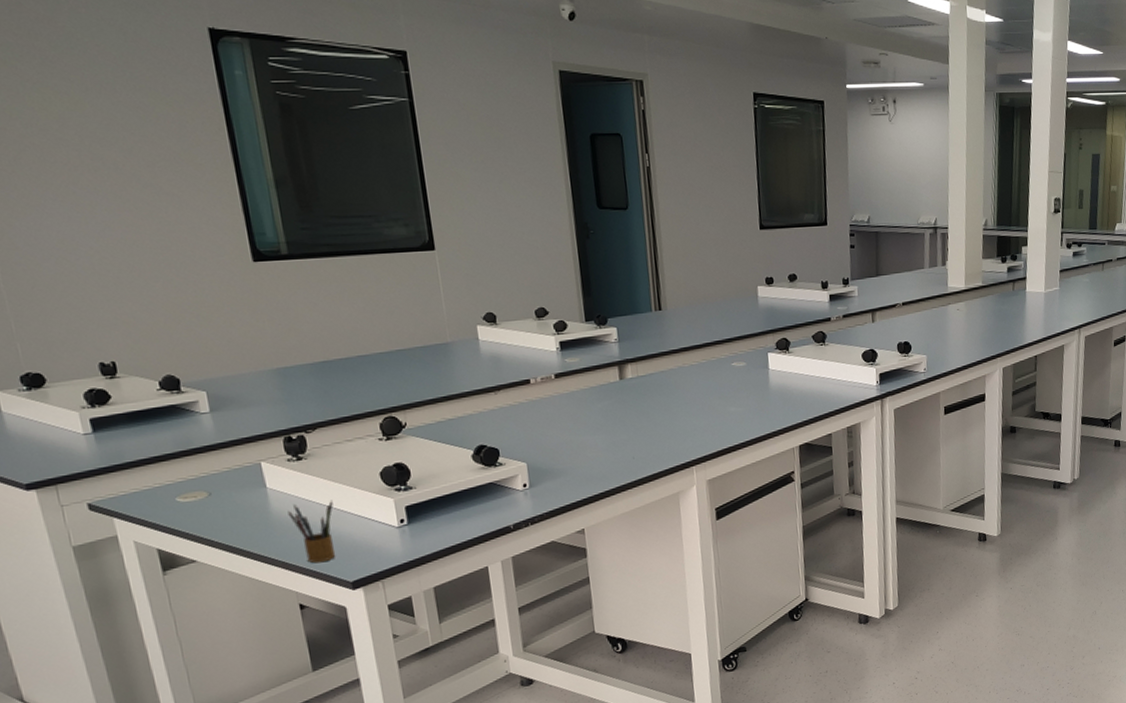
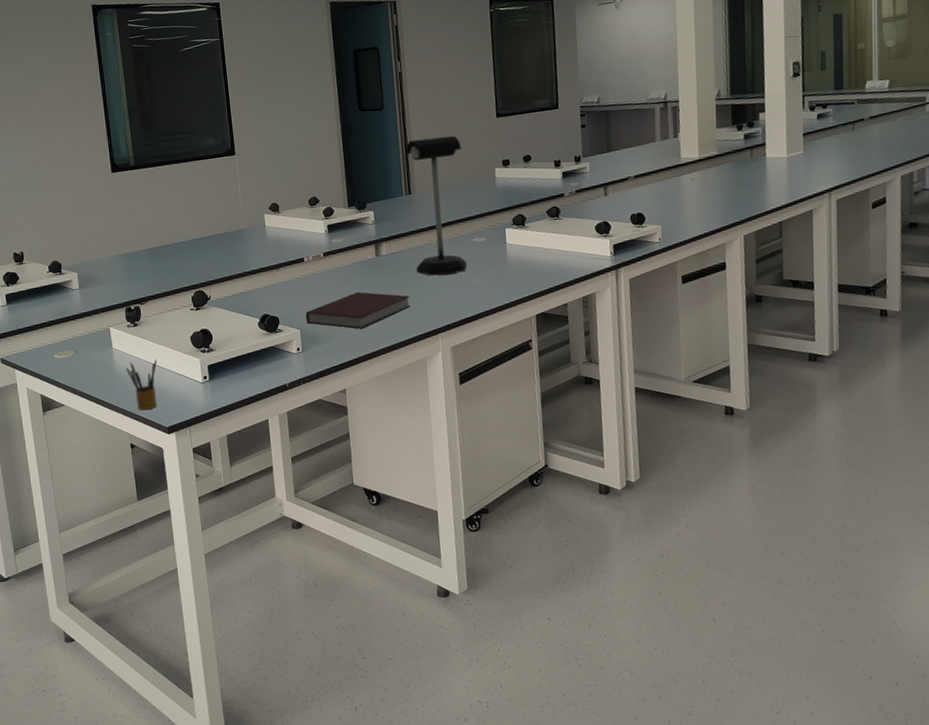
notebook: none [533,419,662,462] -> present [305,291,411,329]
desk lamp: none [654,246,726,403] -> present [405,135,468,276]

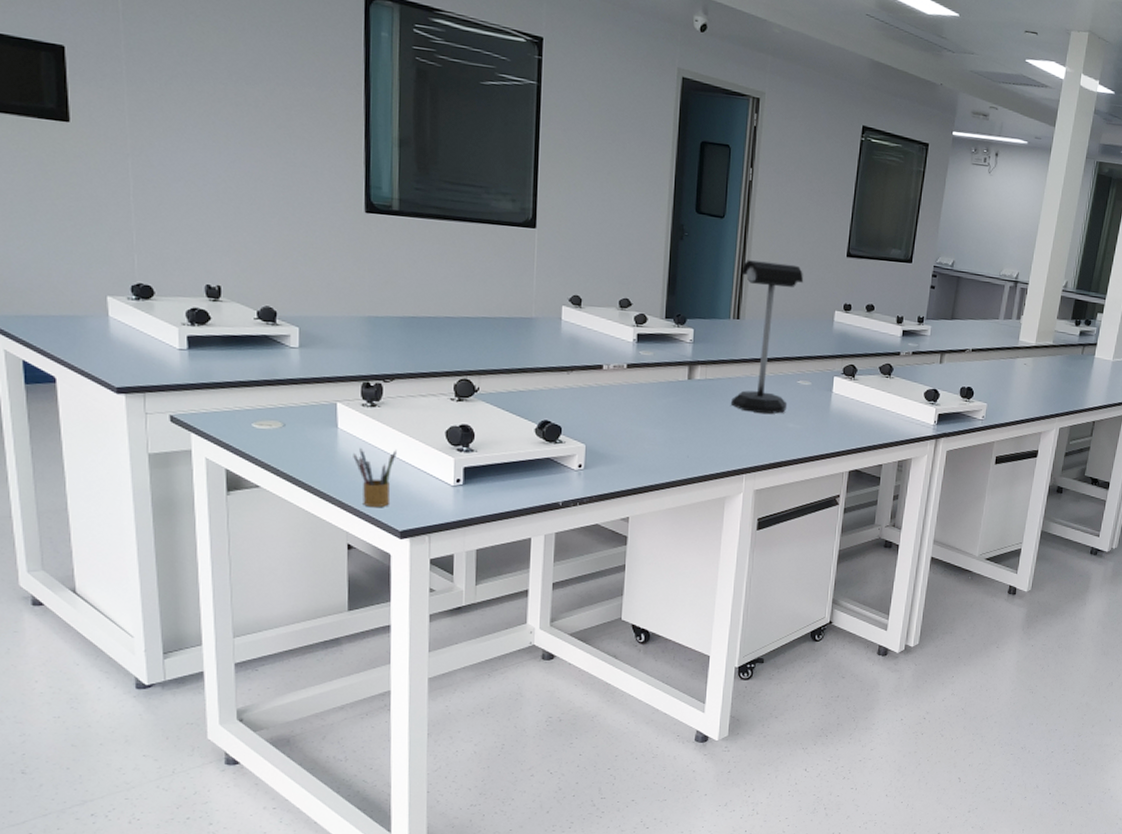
notebook: present [305,291,411,329] -> none [594,414,719,455]

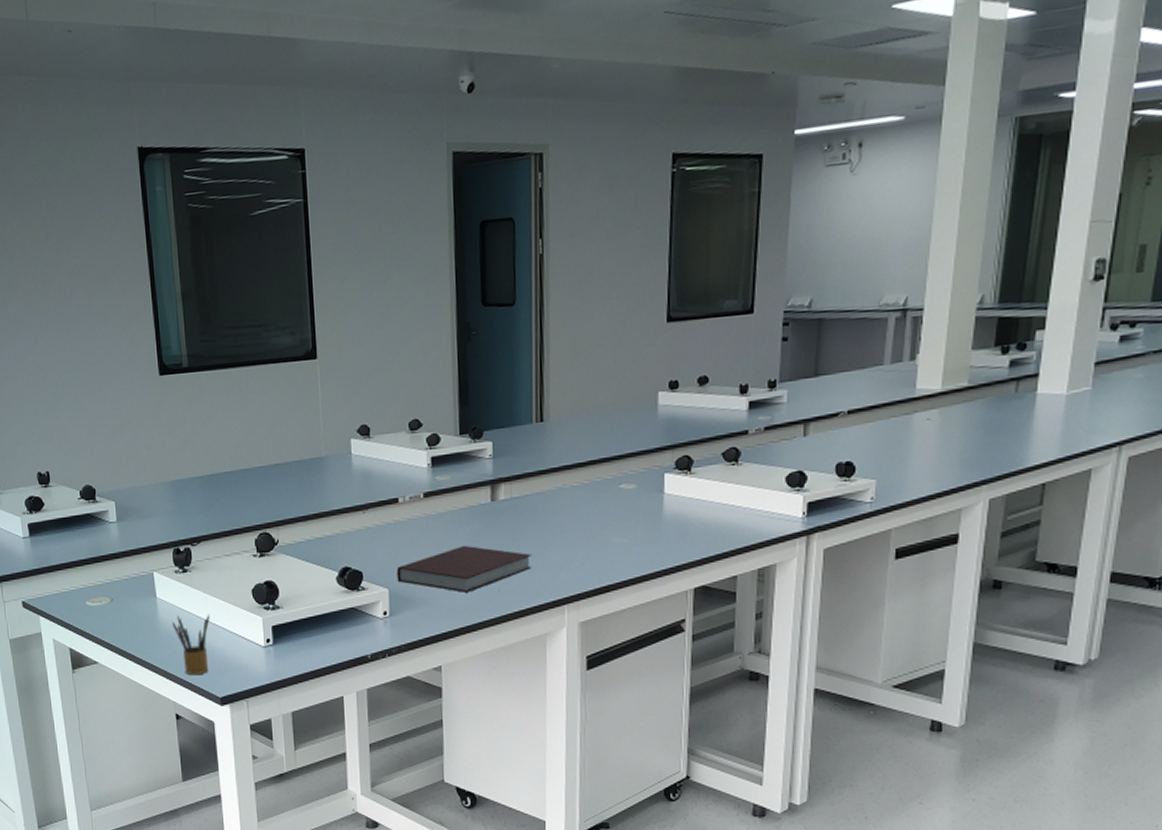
notebook: none [594,414,719,455] -> present [396,545,532,592]
desk lamp: present [731,260,804,414] -> none [540,344,616,531]

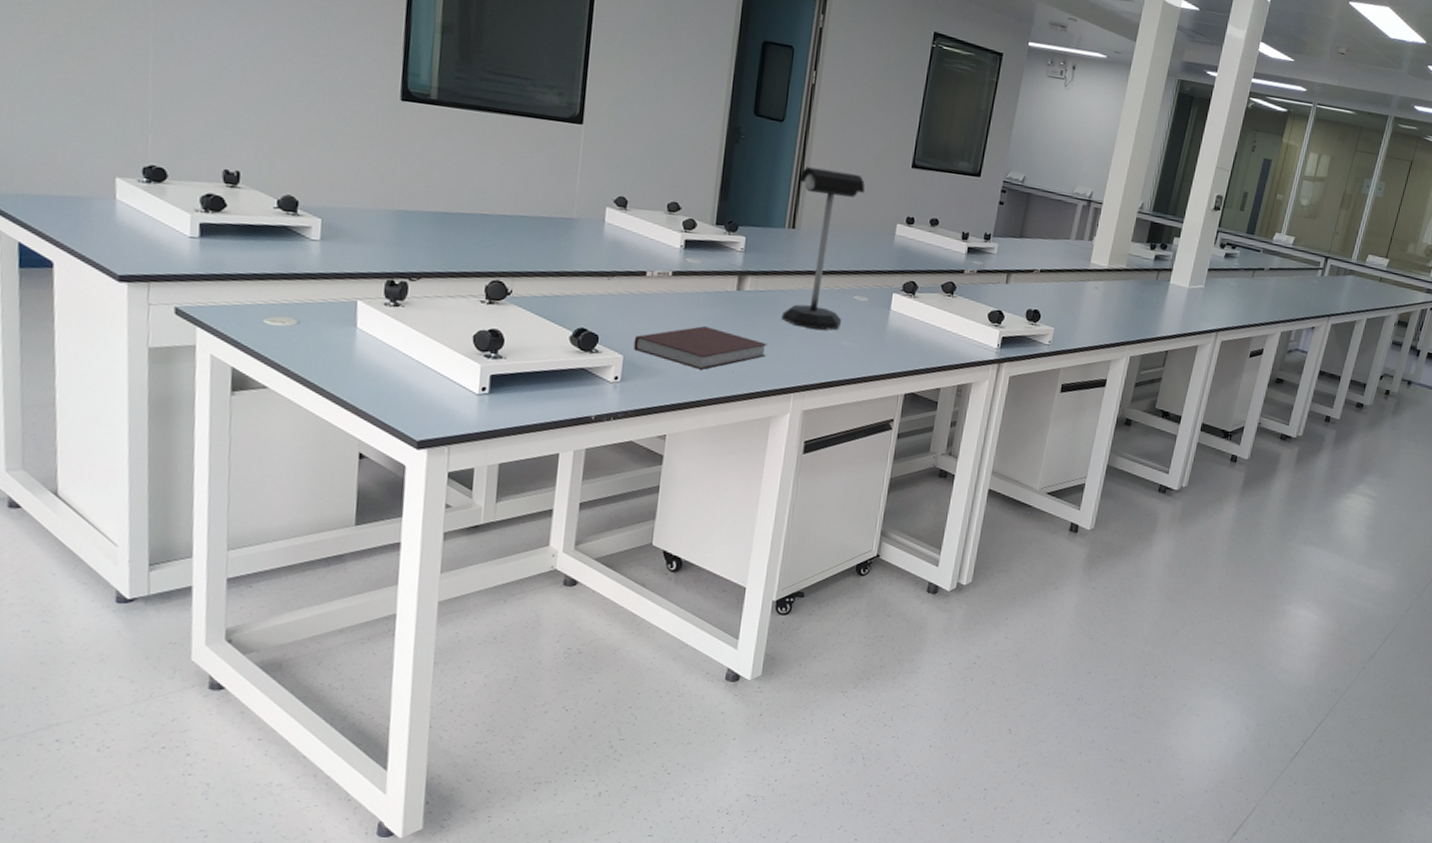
pencil box: present [172,613,210,676] -> none [371,350,419,415]
desk lamp: none [540,344,616,531] -> present [782,167,865,330]

